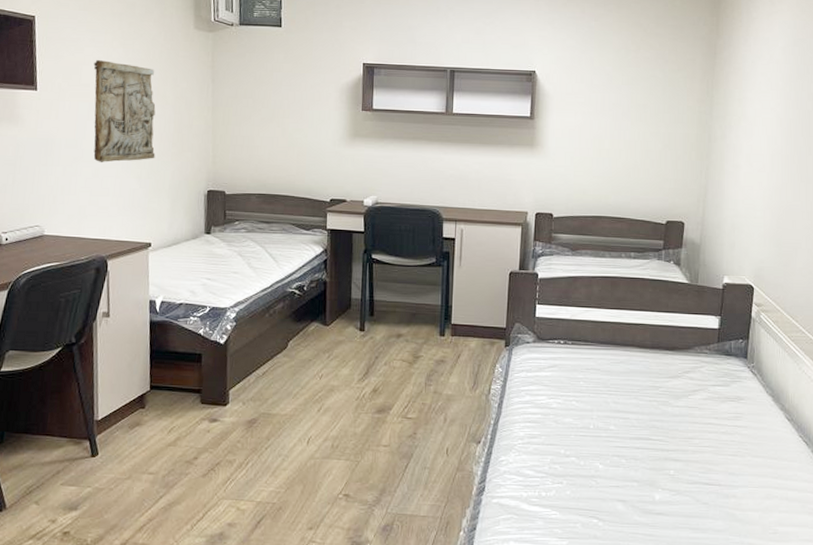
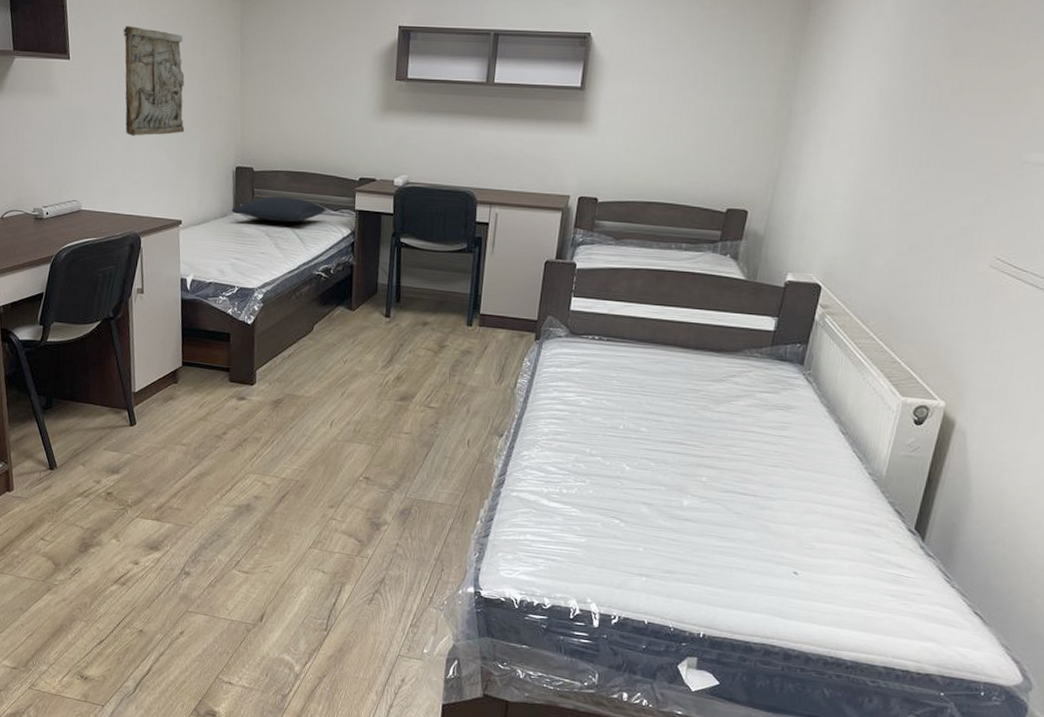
pillow: none [203,217,299,243] -> present [231,196,326,223]

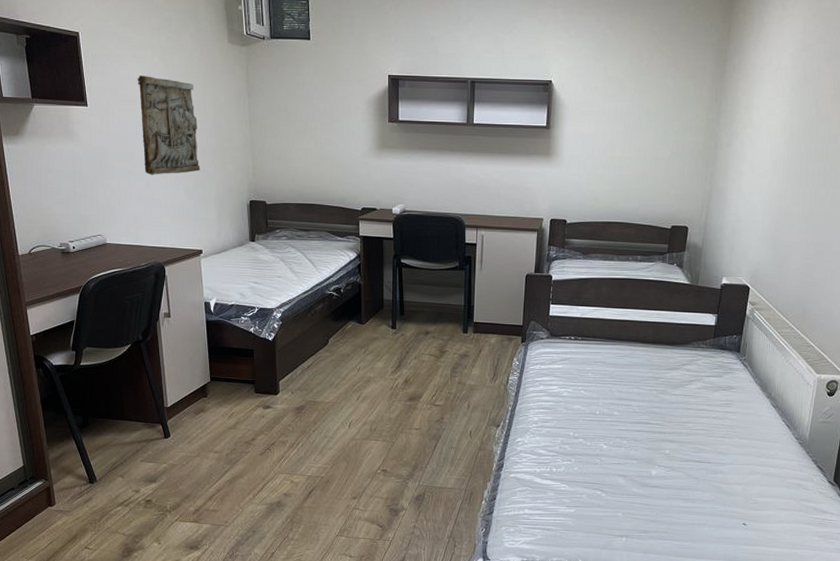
pillow: present [231,196,326,223] -> none [248,225,334,249]

